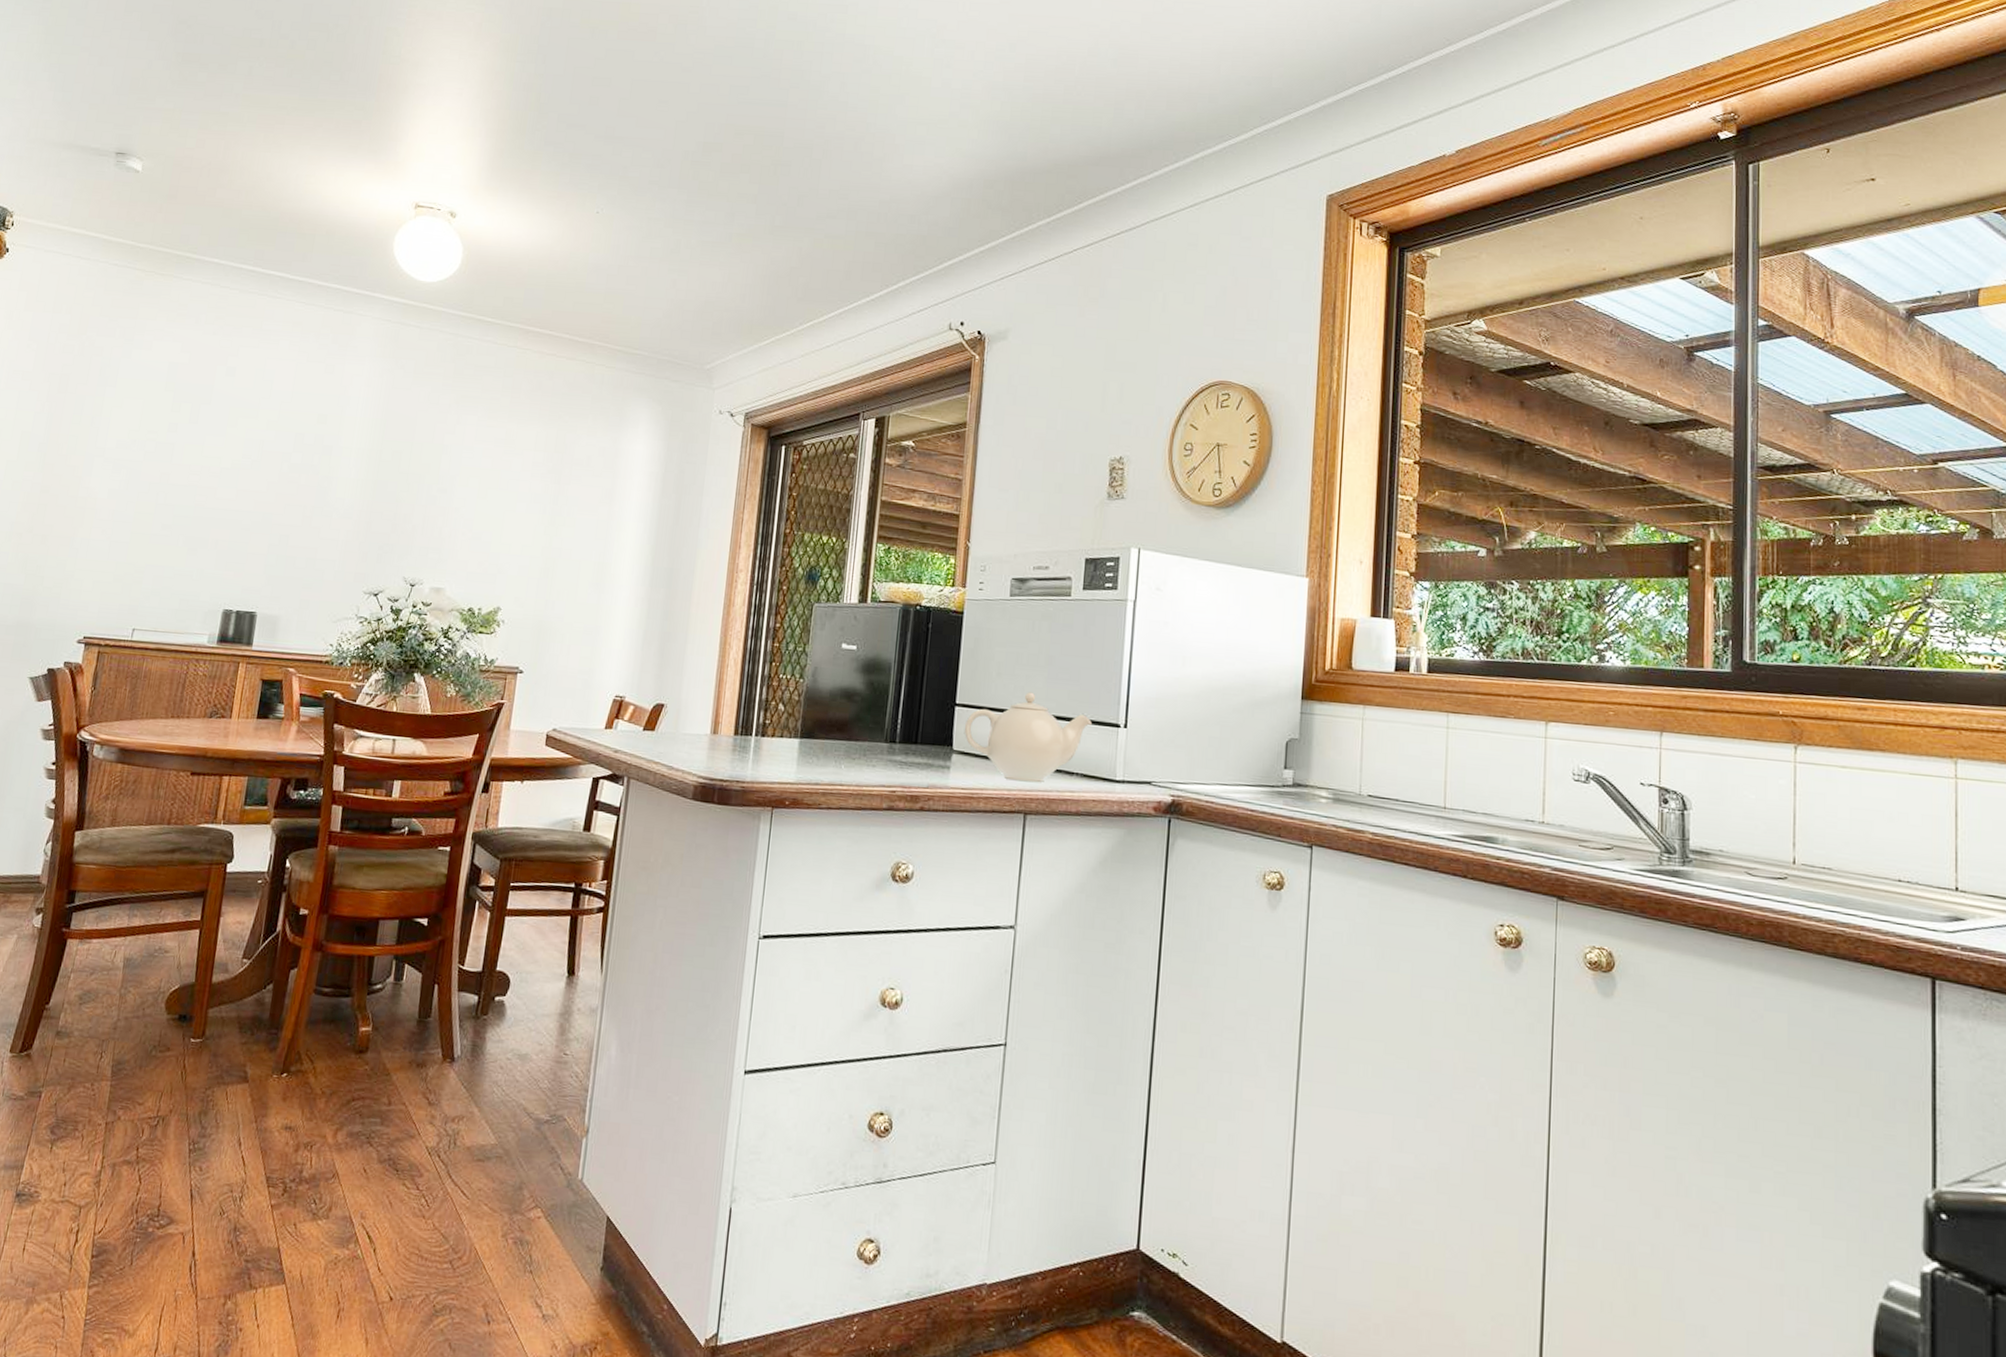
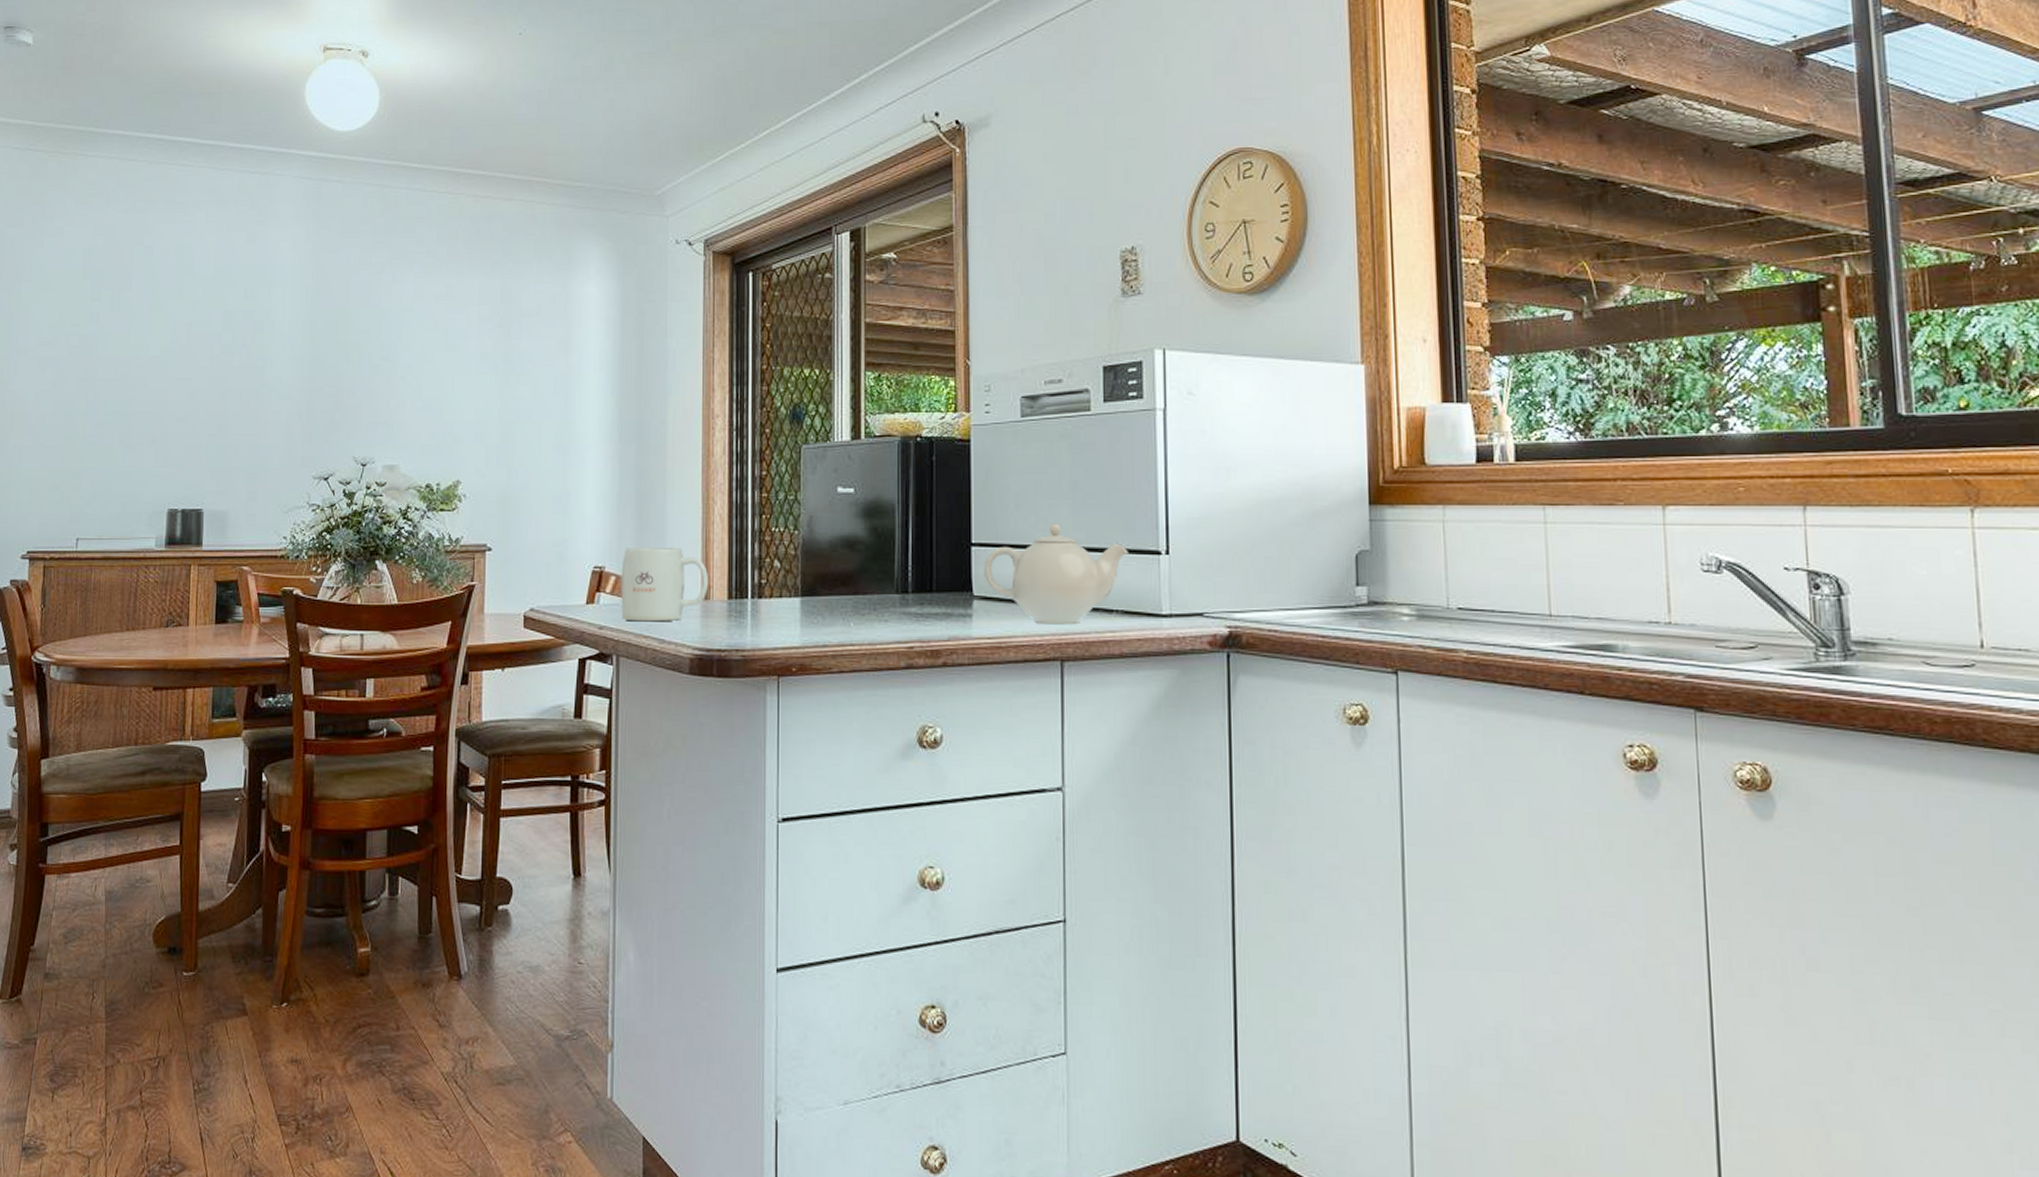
mug: none [636,681,719,751] -> present [621,548,709,622]

